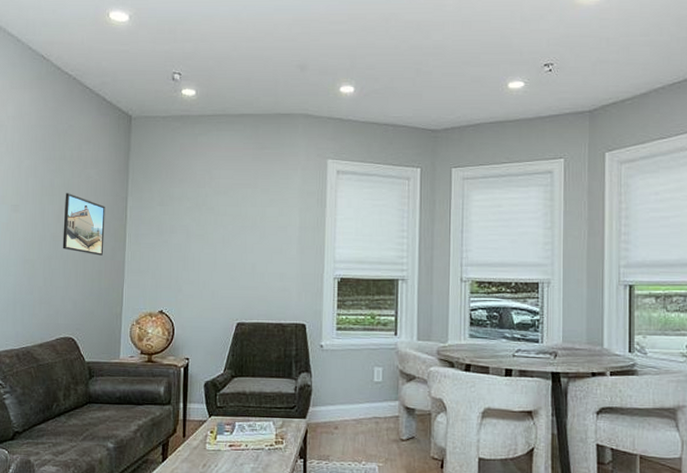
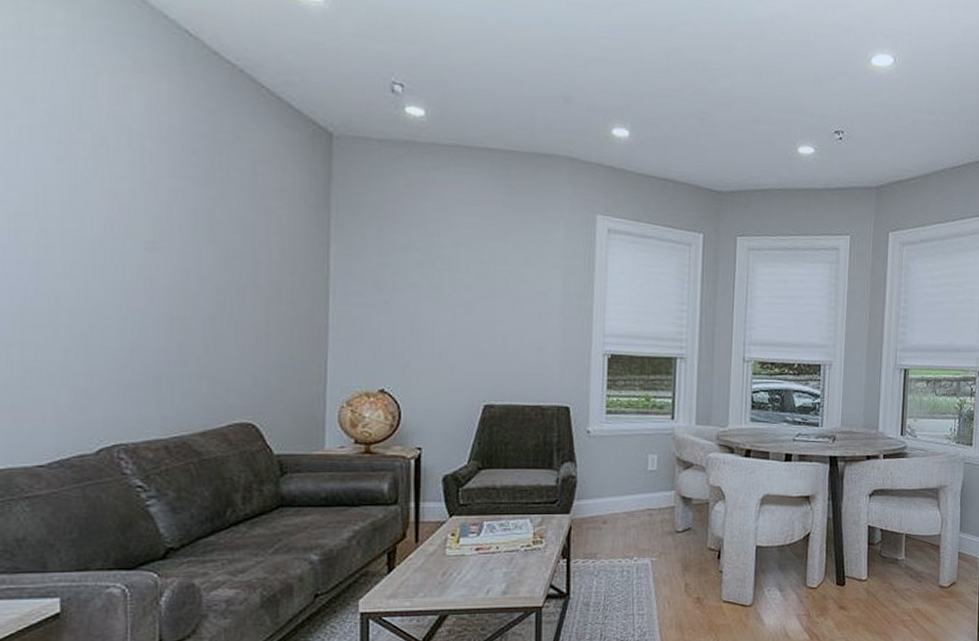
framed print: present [62,193,105,256] -> none [232,230,297,317]

